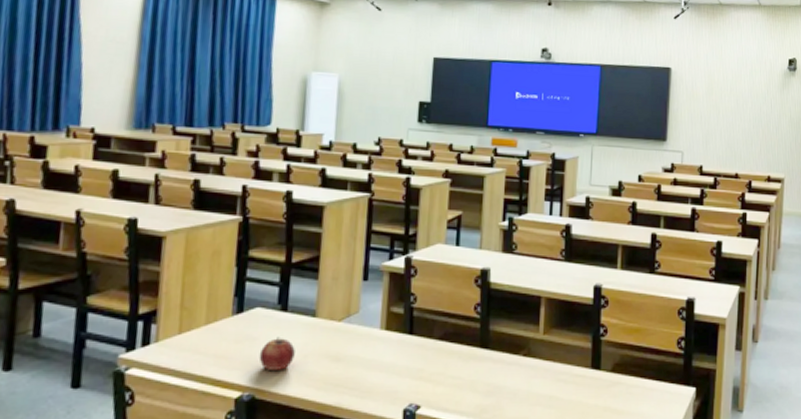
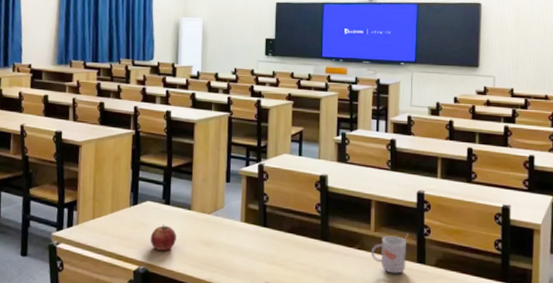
mug: none [538,334,583,383] -> present [370,233,409,274]

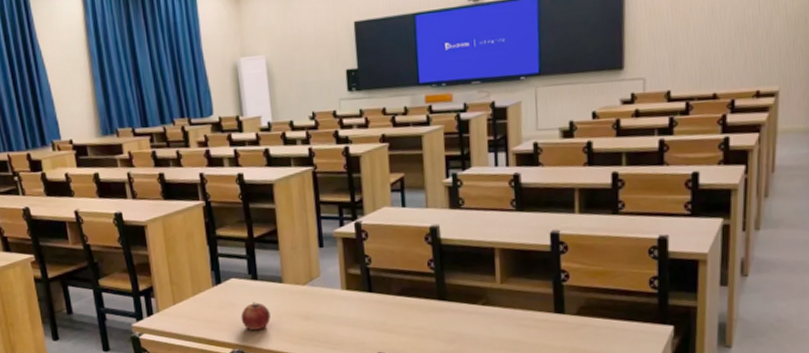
mug: present [370,233,409,274] -> none [498,280,542,328]

